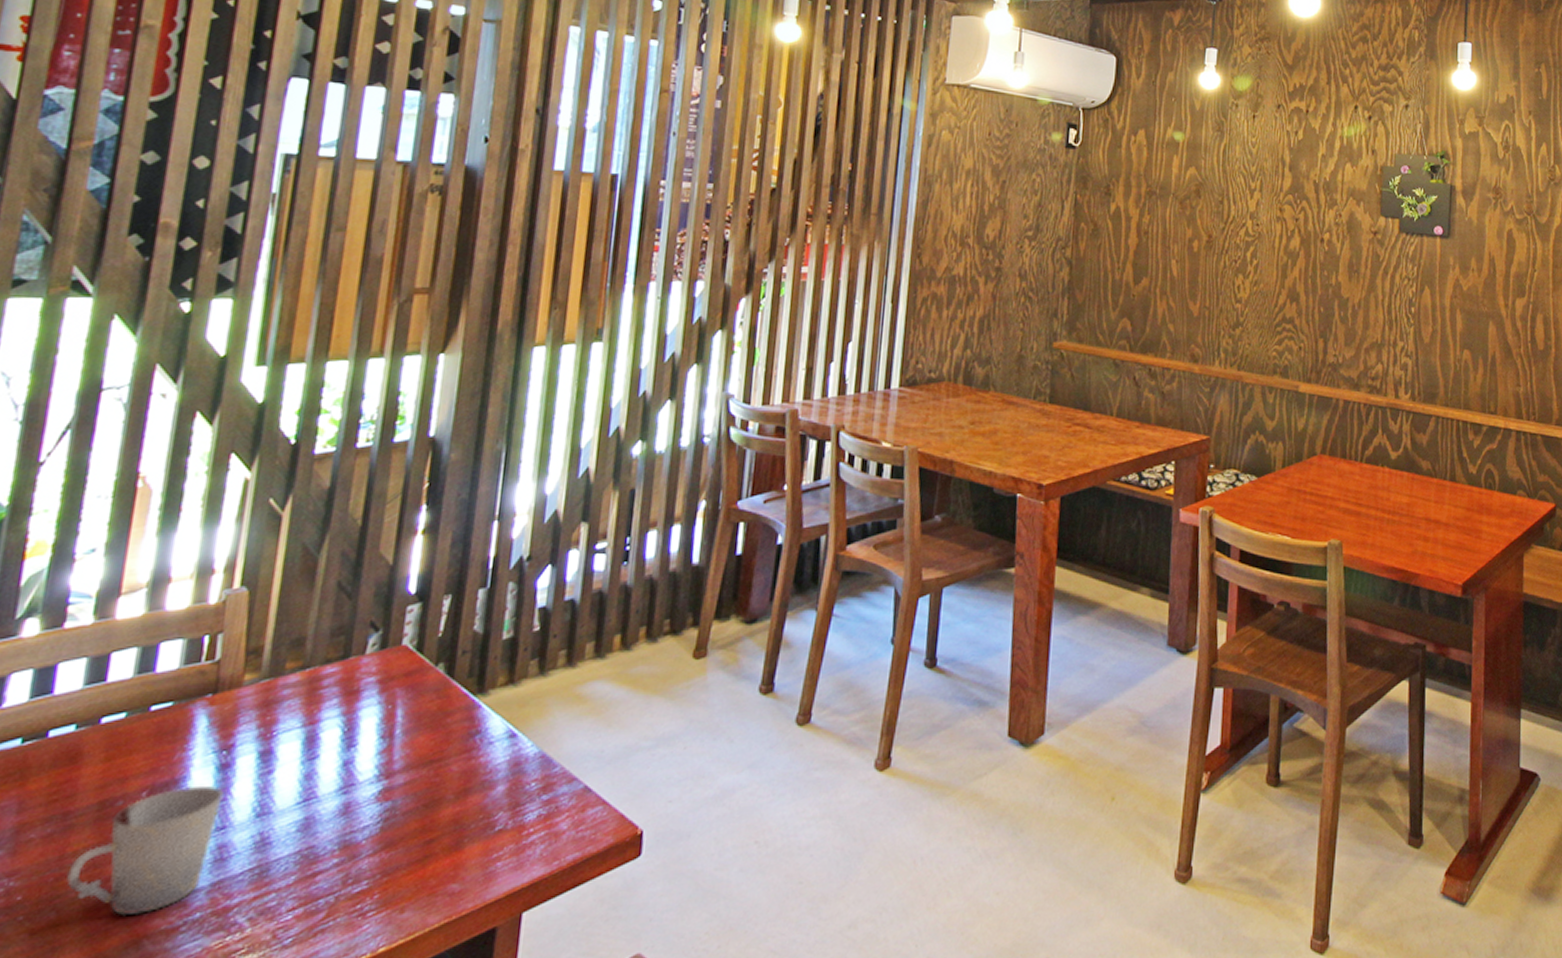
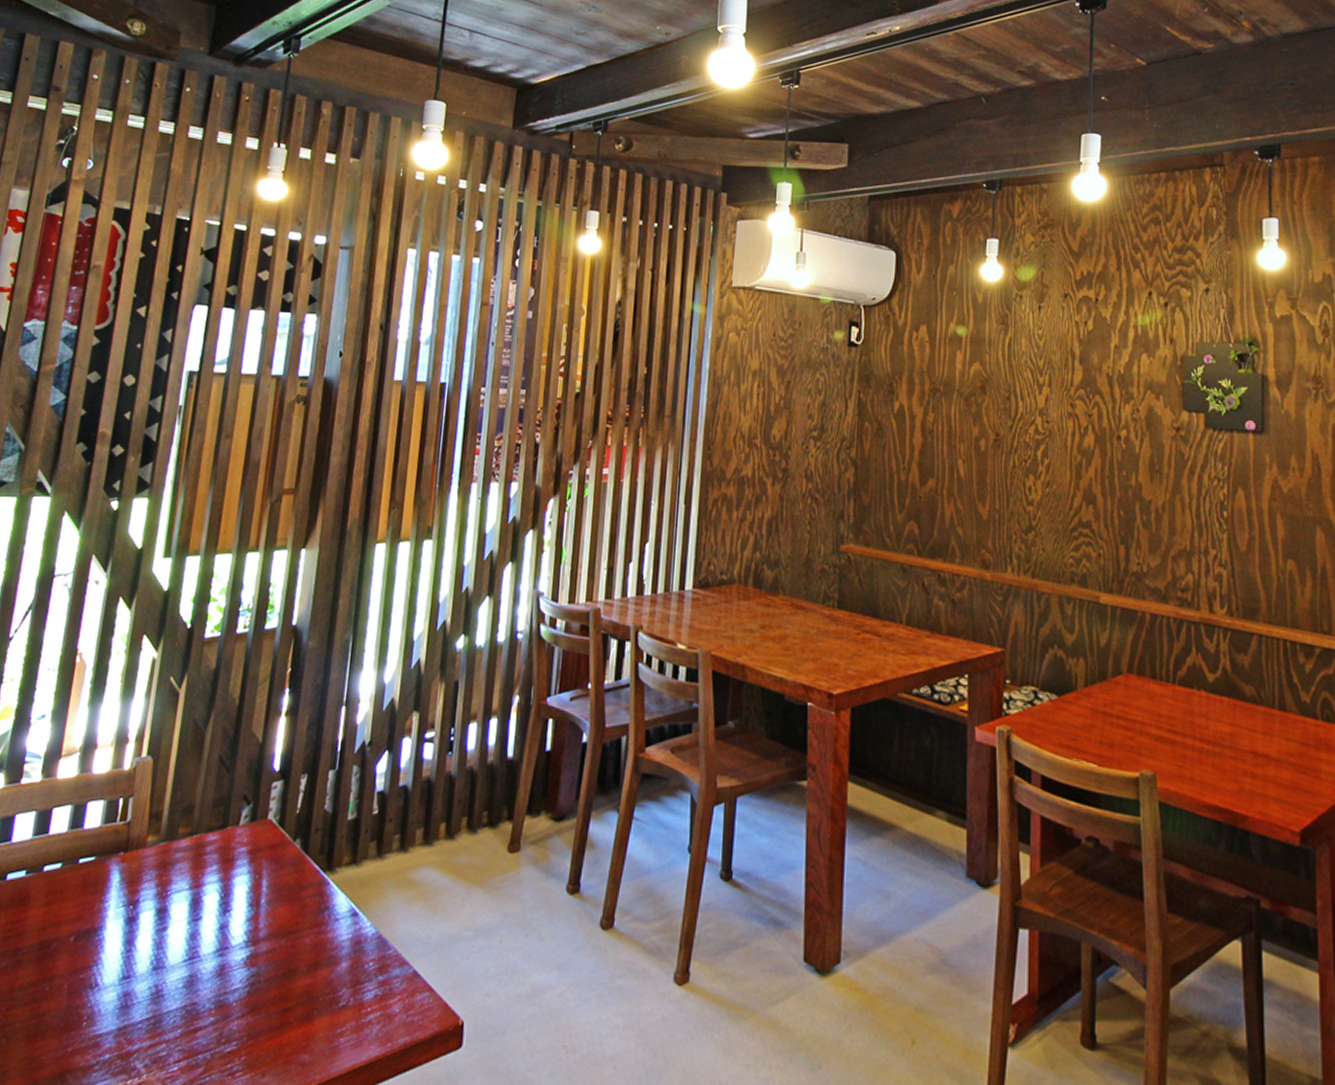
cup: present [66,785,223,916] -> none [14,935,129,1050]

